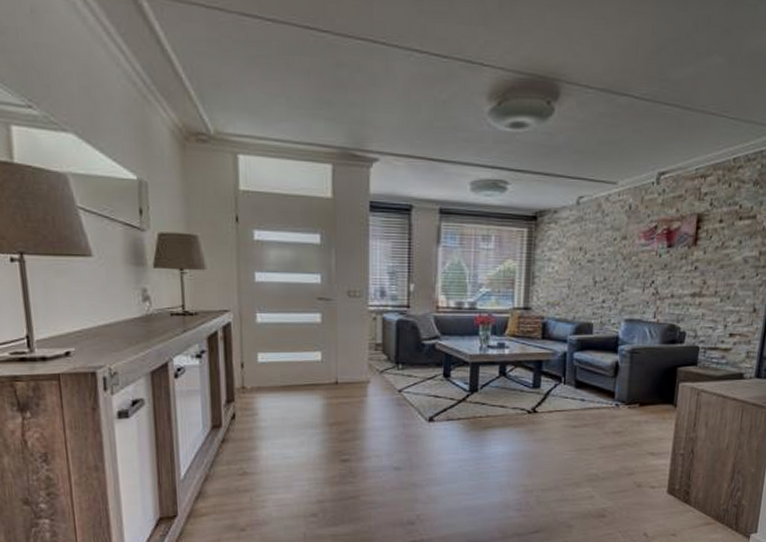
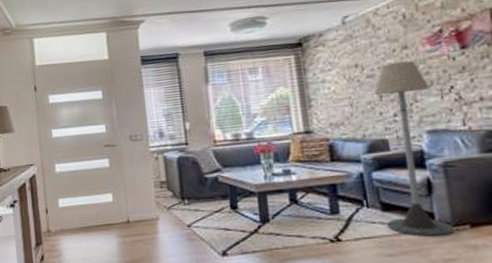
floor lamp: none [577,251,636,412] -> present [373,61,454,237]

